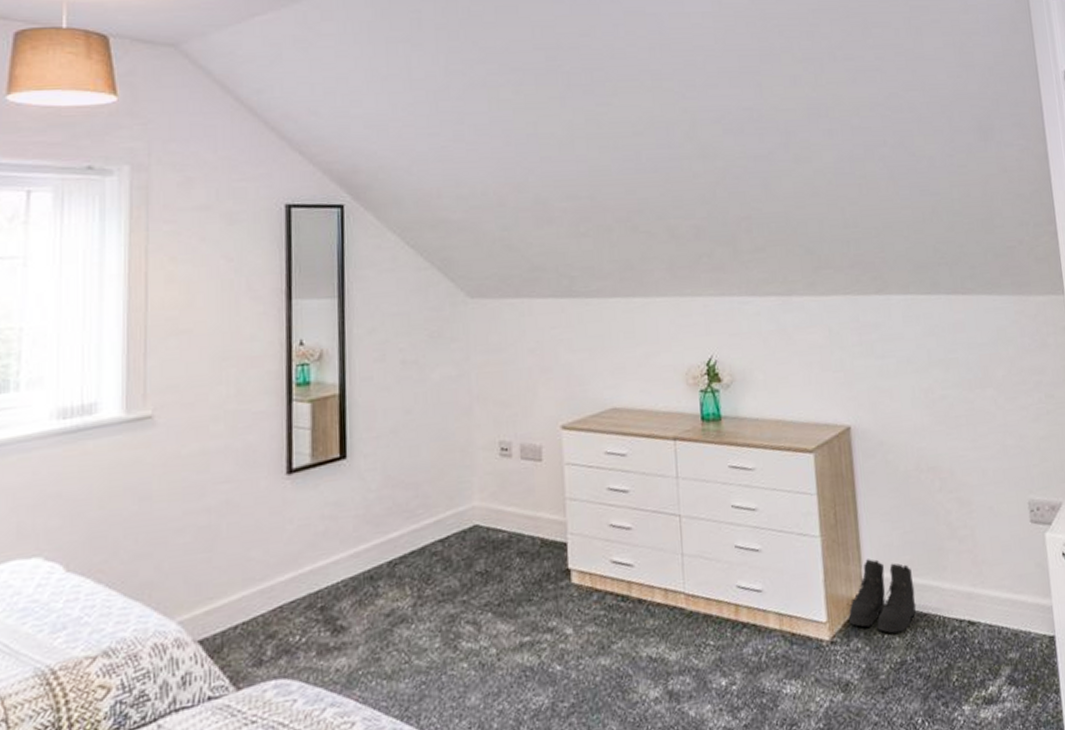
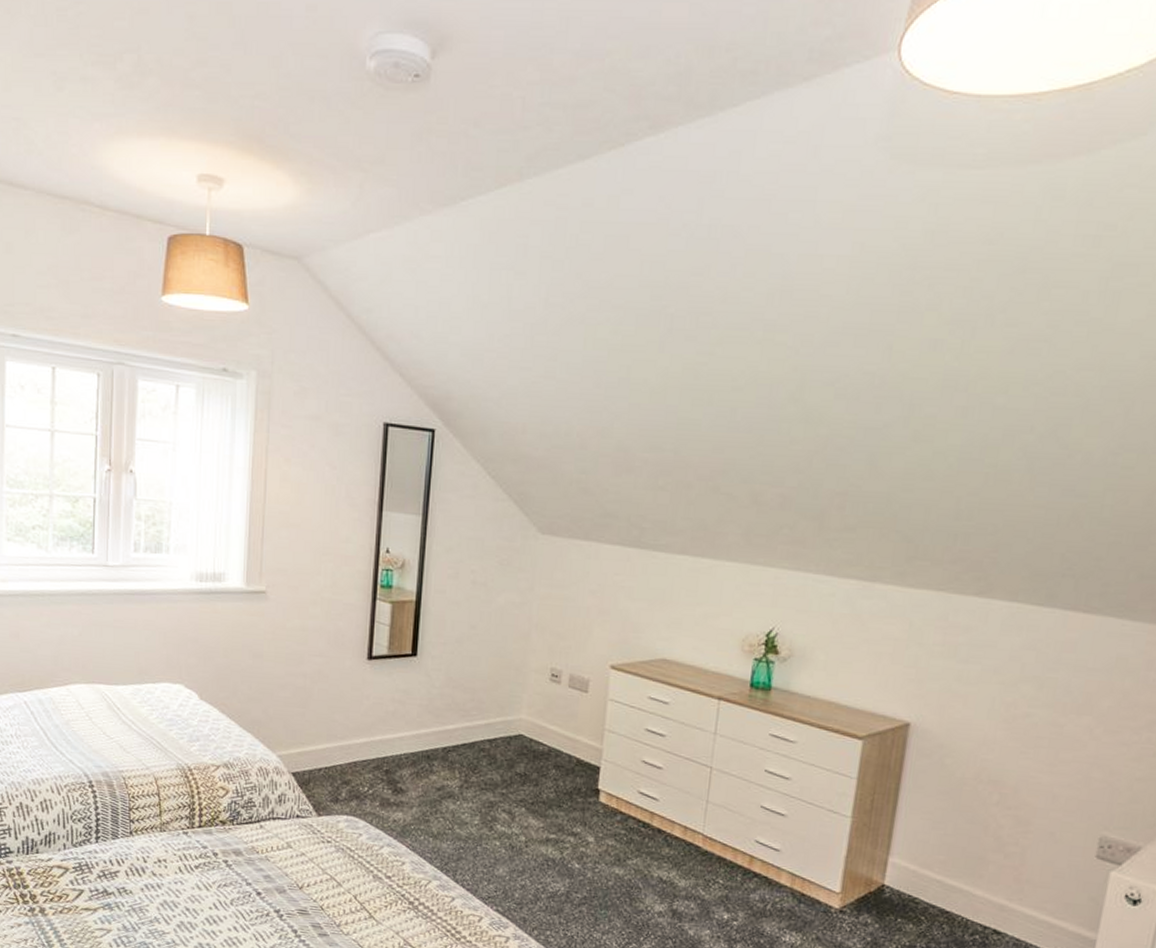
boots: present [849,559,916,634] -> none [864,849,943,921]

